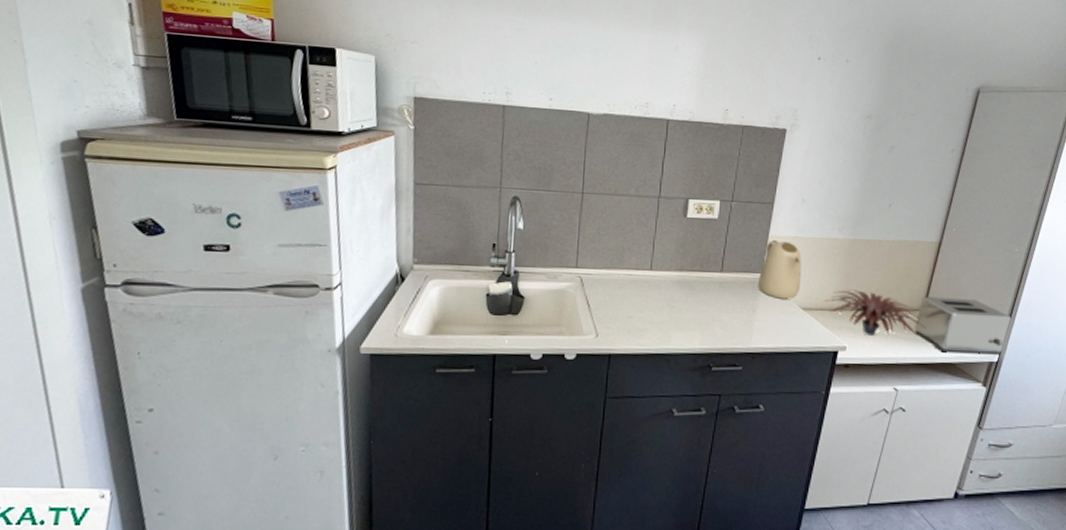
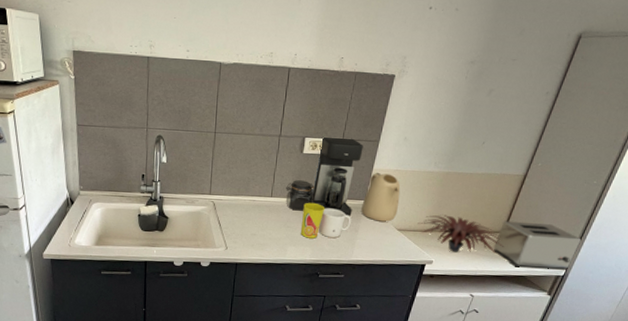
jar: none [668,249,703,287] -> present [286,180,315,211]
cup: none [687,276,716,321] -> present [300,202,325,239]
coffee maker: none [698,197,756,293] -> present [311,135,363,216]
mug: none [709,283,747,321] -> present [319,208,351,239]

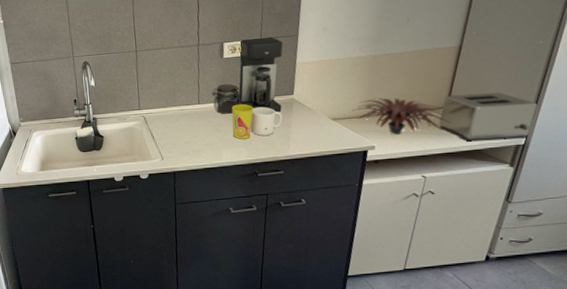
kettle: present [361,172,401,222] -> none [290,65,329,114]

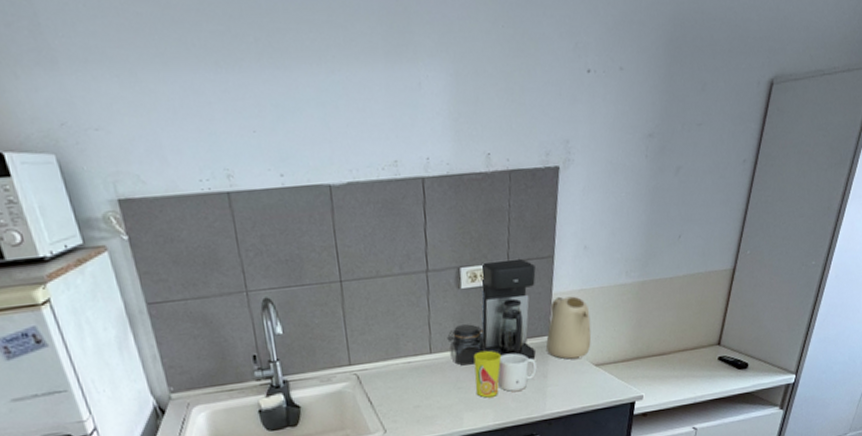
kettle: none [290,65,329,114] -> present [546,296,592,360]
plant: present [351,98,451,135] -> none [617,334,723,380]
toaster: present [439,92,538,142] -> none [711,323,808,384]

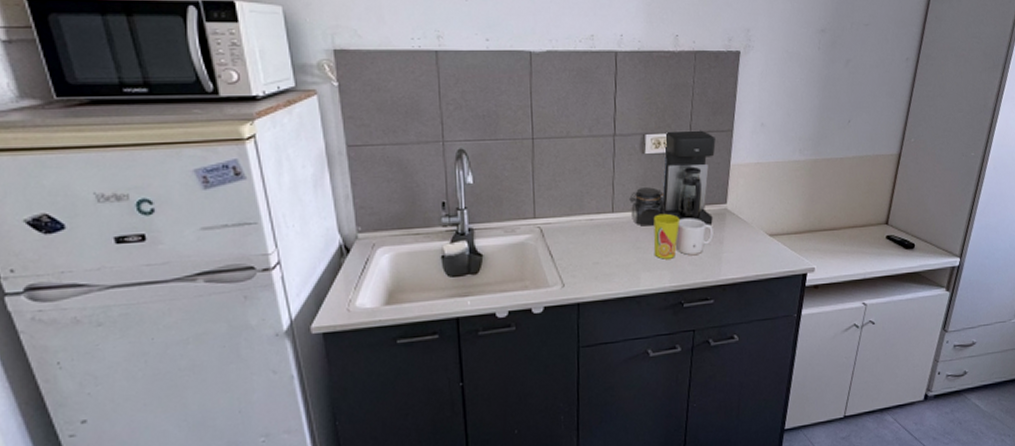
kettle: present [546,296,592,360] -> none [723,167,766,228]

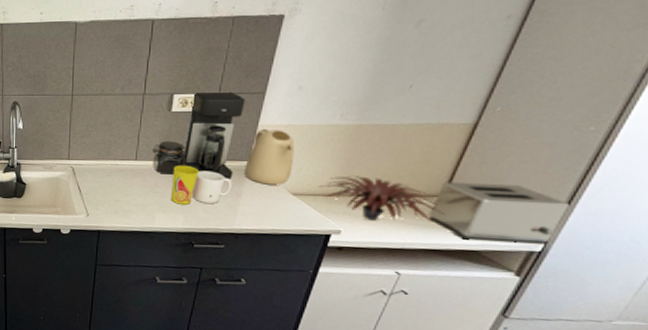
kettle: none [723,167,766,228] -> present [244,128,295,185]
plant: none [790,210,891,254] -> present [318,175,446,222]
toaster: none [880,207,971,263] -> present [429,181,570,246]

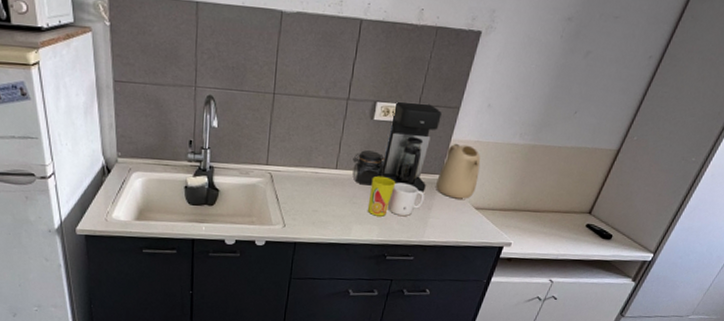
plant: present [318,175,446,222] -> none [497,192,590,236]
toaster: present [429,181,570,246] -> none [578,200,673,256]

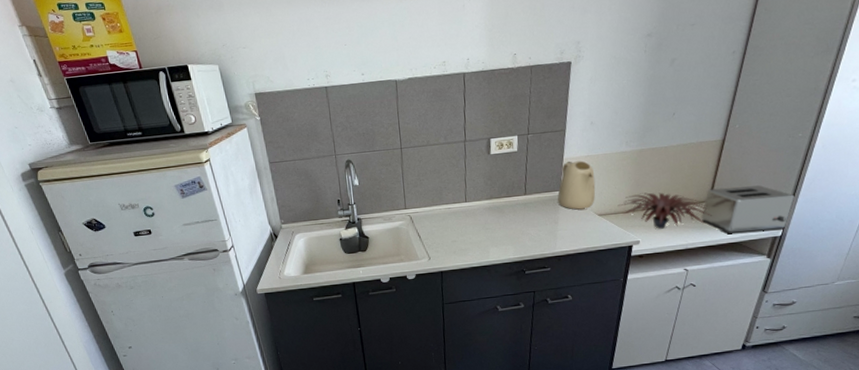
jar: present [352,150,386,186] -> none [479,181,509,212]
cup: present [367,175,396,217] -> none [499,201,521,237]
coffee maker: present [380,100,442,192] -> none [504,131,550,209]
mug: present [388,182,425,217] -> none [518,203,550,234]
plant: none [497,192,590,236] -> present [617,192,713,229]
toaster: none [578,200,673,256] -> present [702,185,795,235]

